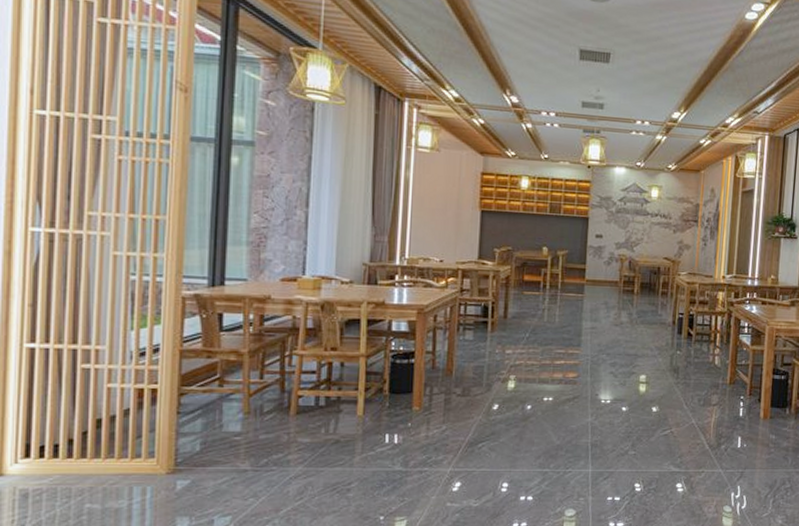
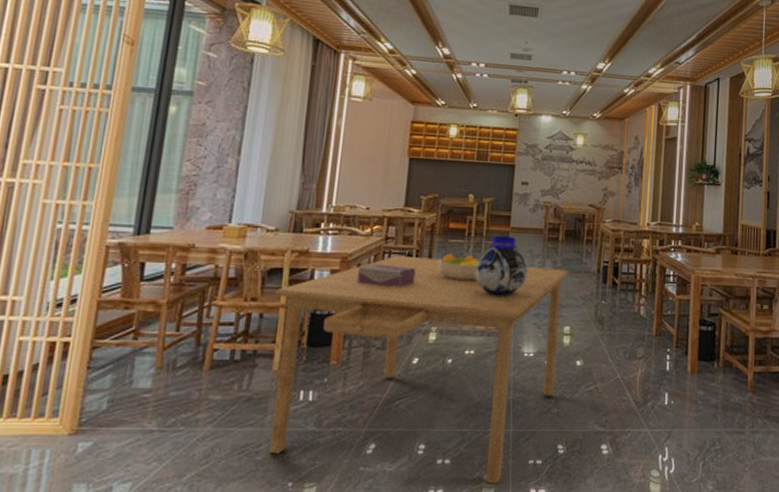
dining table: none [355,307,645,519] -> present [268,255,570,485]
tissue box: none [434,315,492,339] -> present [356,264,416,288]
fruit bowl: none [514,305,556,332] -> present [438,253,480,281]
vase: none [551,288,603,346] -> present [475,235,528,296]

